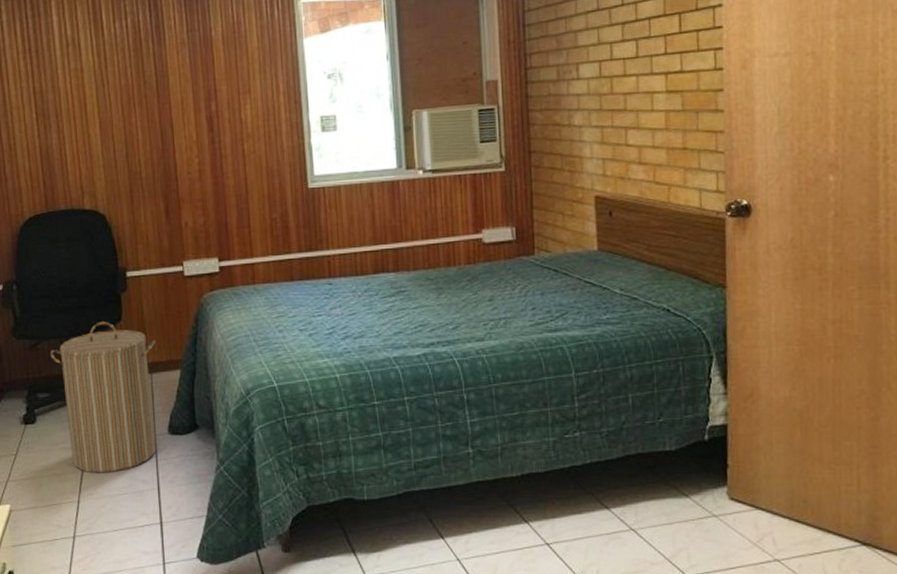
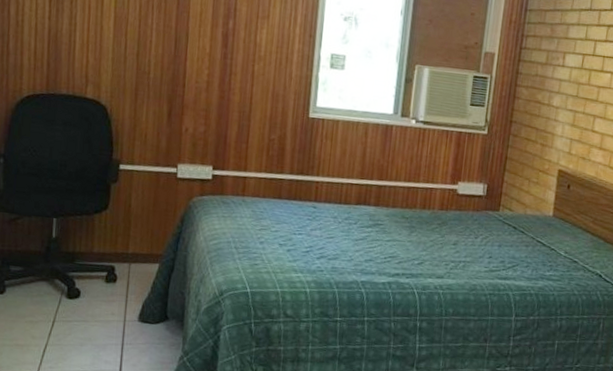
laundry hamper: present [49,321,157,473] -> none [29,207,139,350]

